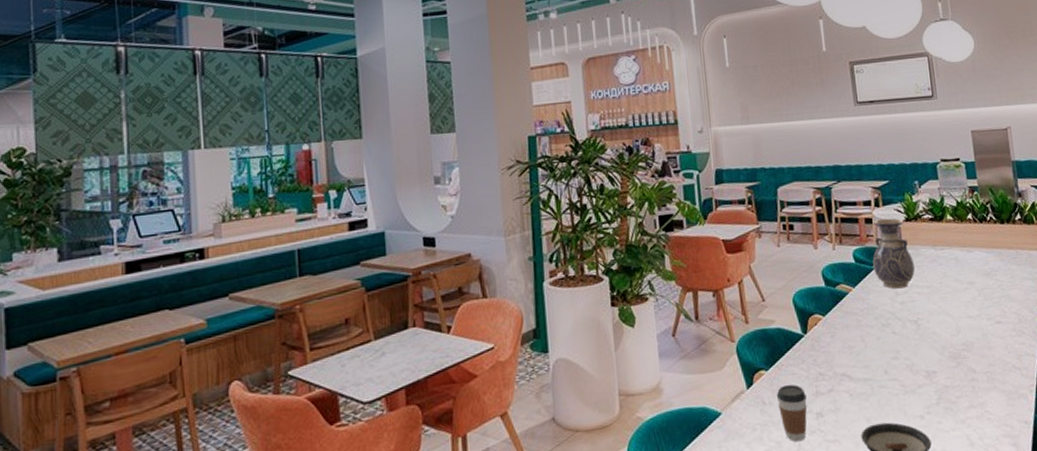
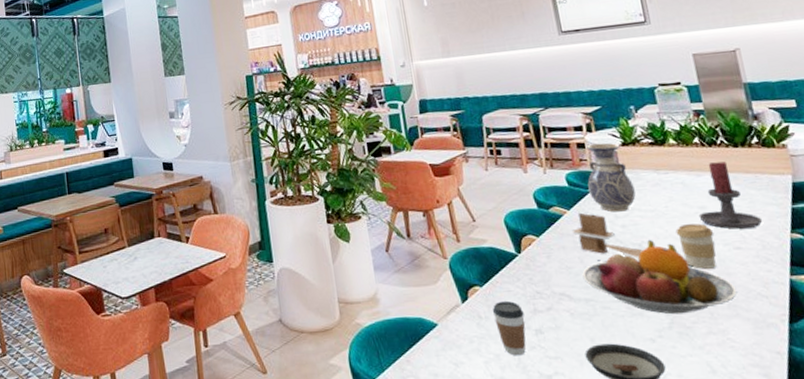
napkin holder: none [855,290,919,340] -> present [572,212,643,262]
fruit bowl: none [863,315,996,390] -> present [582,239,737,315]
coffee cup: none [947,299,981,344] -> present [675,223,716,269]
candle holder: none [967,238,1020,304] -> present [698,161,763,229]

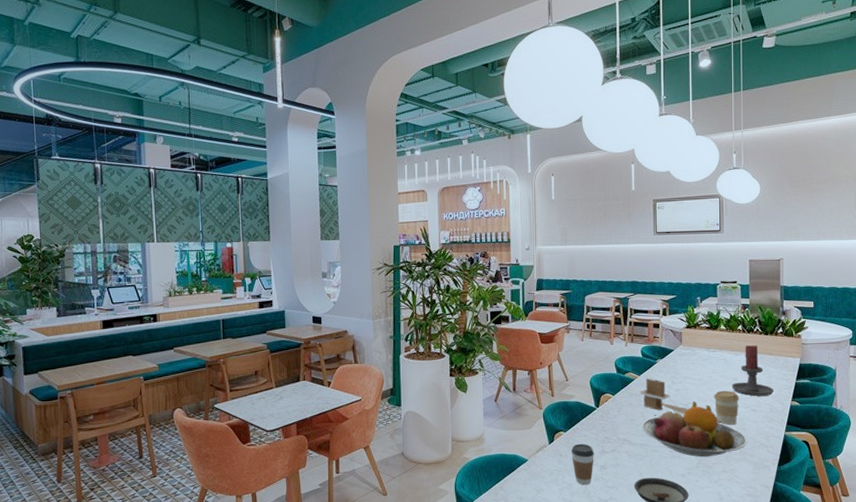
vase: present [586,142,636,212] -> none [657,325,690,379]

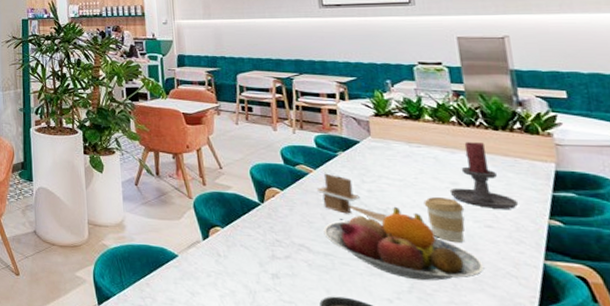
coffee cup: present [571,443,594,485] -> none [231,243,263,295]

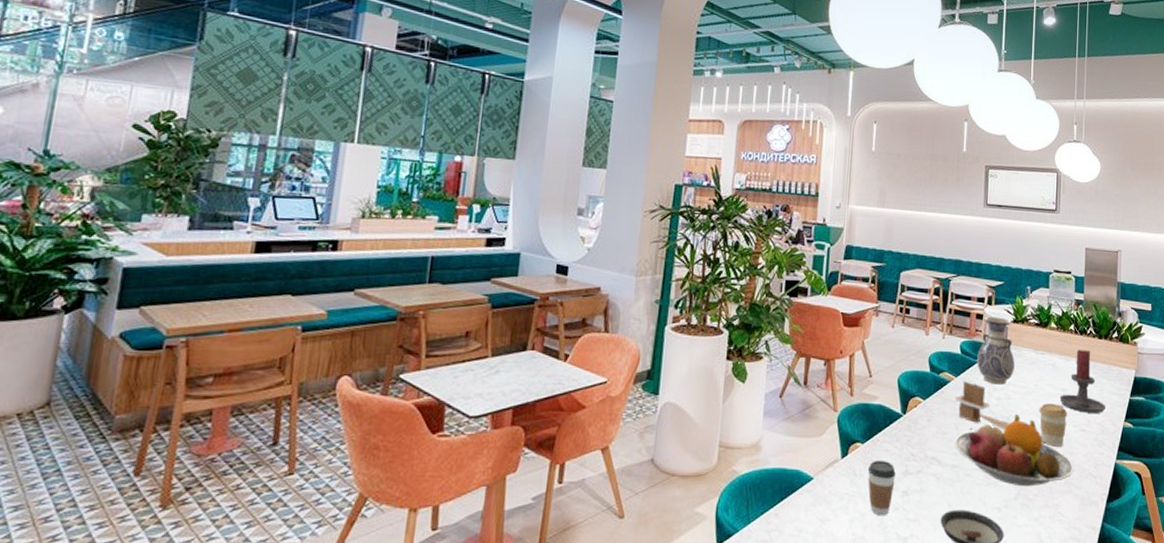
coffee cup: none [231,243,263,295] -> present [867,460,896,516]
vase: none [336,111,385,177] -> present [977,316,1015,385]

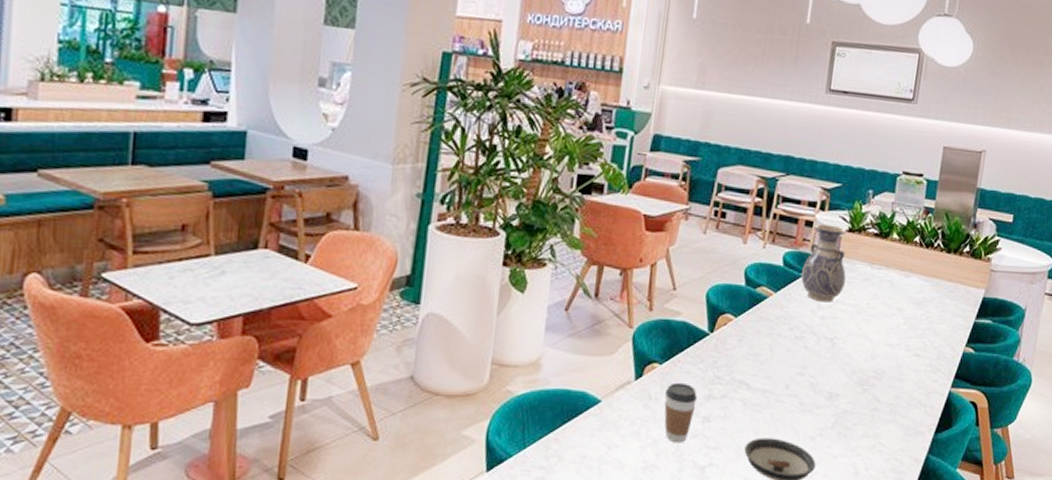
napkin holder: present [954,381,1009,431] -> none [771,297,833,353]
fruit bowl: present [954,413,1074,487] -> none [767,335,902,415]
coffee cup: present [1039,404,1068,447] -> none [867,325,902,372]
candle holder: present [1059,350,1106,413] -> none [893,265,947,337]

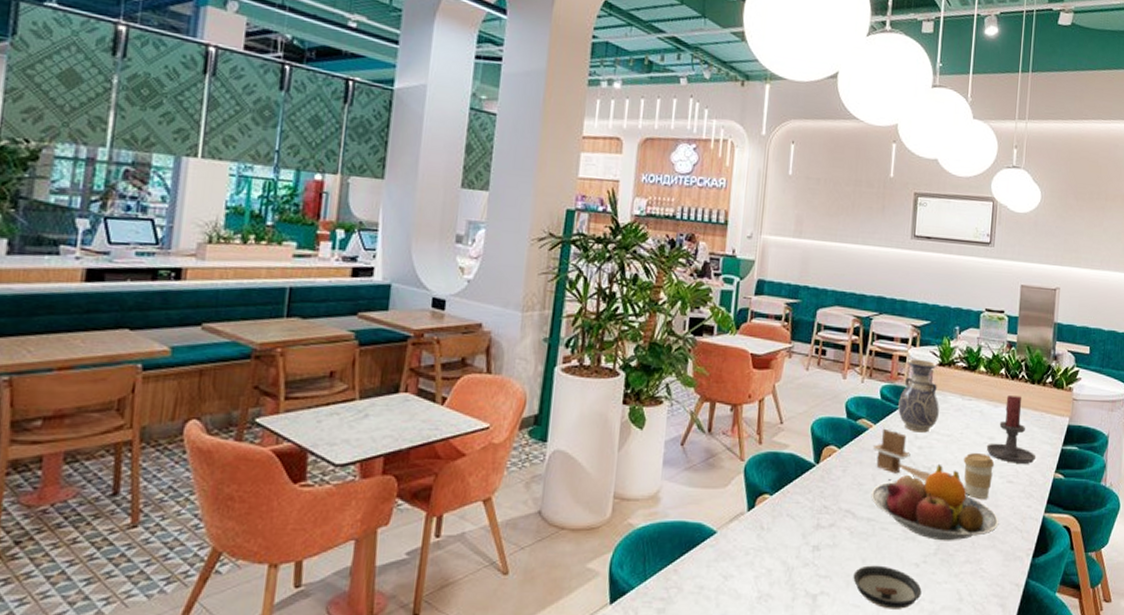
coffee cup: present [664,382,697,443] -> none [776,512,807,572]
fruit bowl: none [767,335,902,415] -> present [871,463,999,541]
napkin holder: none [771,297,833,353] -> present [872,428,931,482]
coffee cup: none [867,325,902,372] -> present [963,453,995,499]
candle holder: none [893,265,947,337] -> present [986,395,1036,464]

